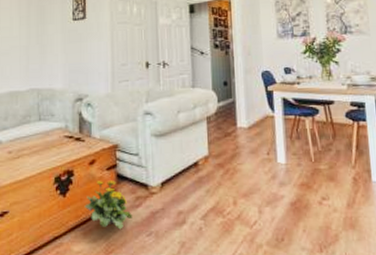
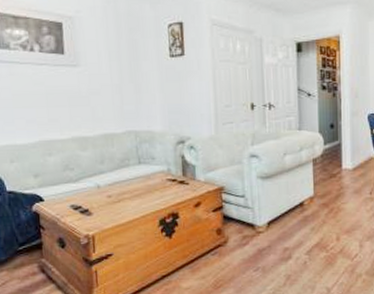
flowering plant: present [84,181,132,230] -> none [191,221,240,266]

